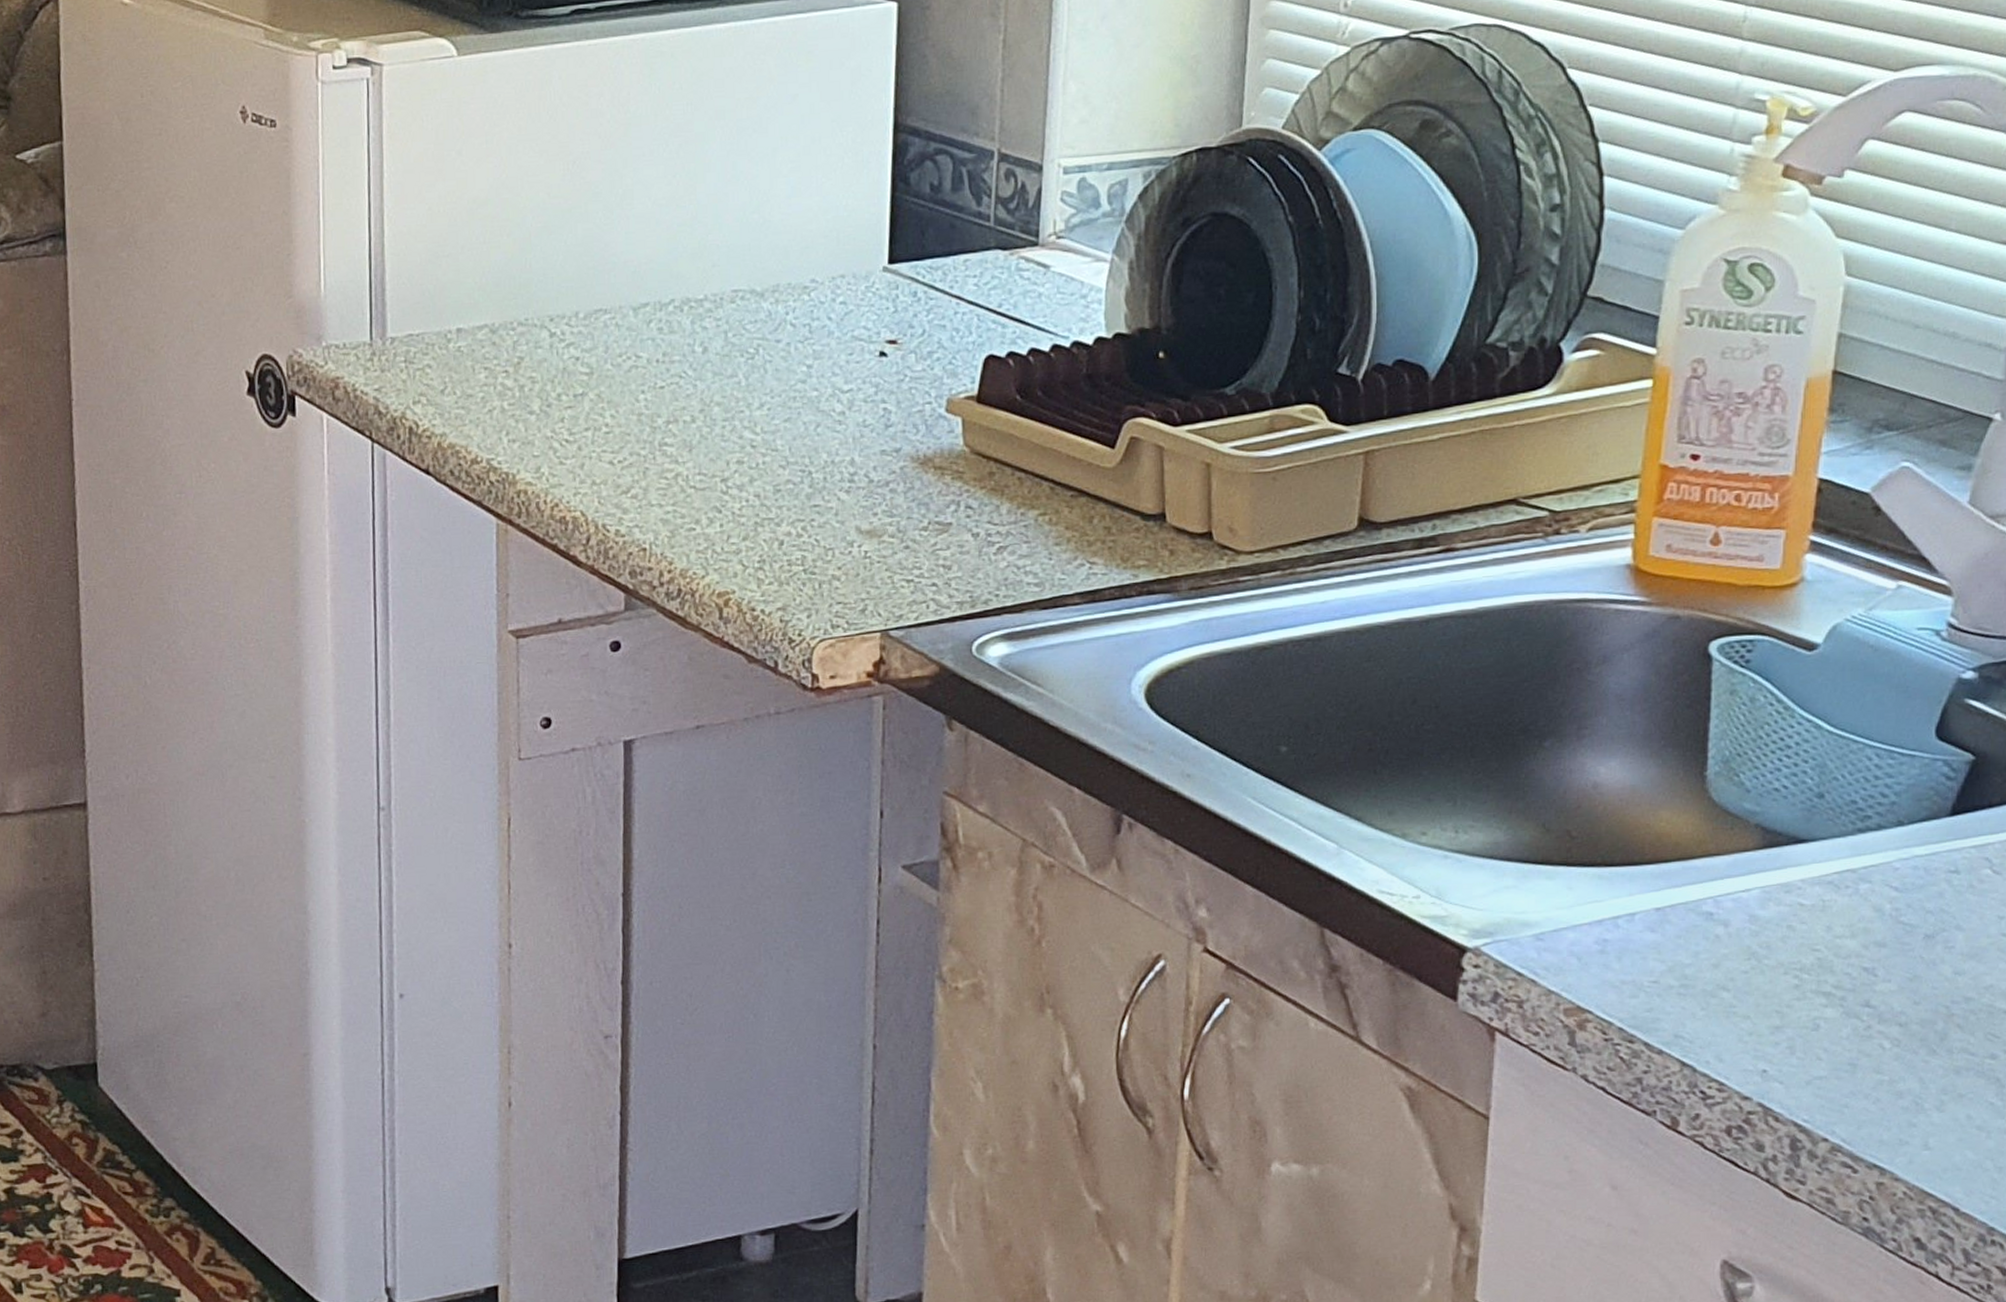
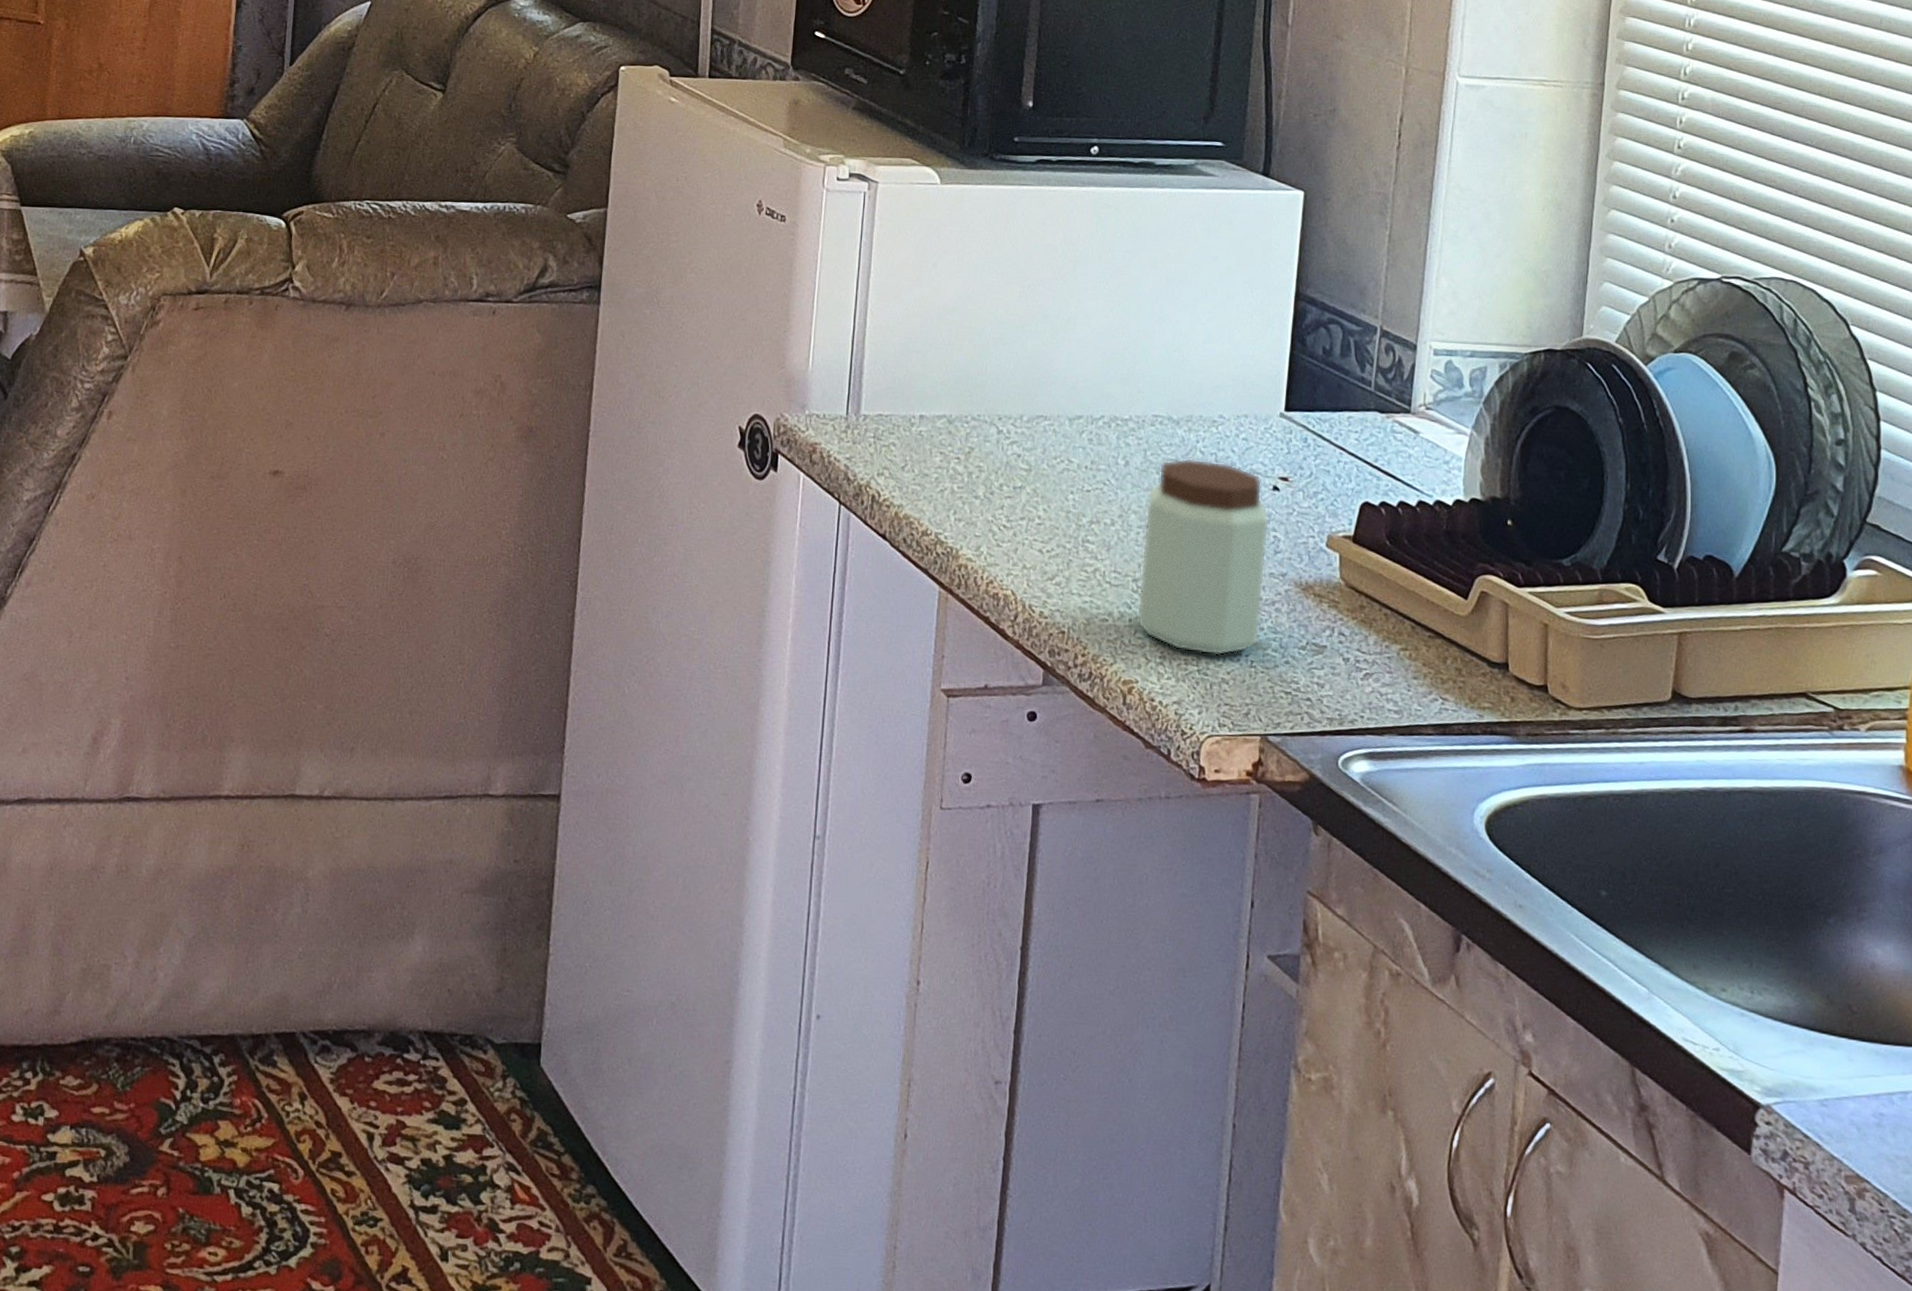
peanut butter: none [728,332,878,552] -> present [1137,458,1270,657]

